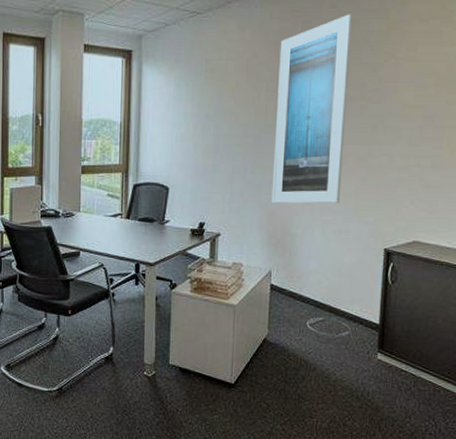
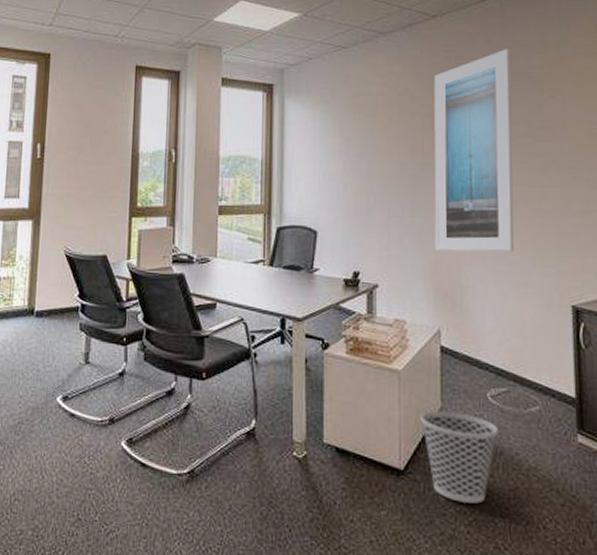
wastebasket: none [250,337,314,408] -> present [421,411,499,504]

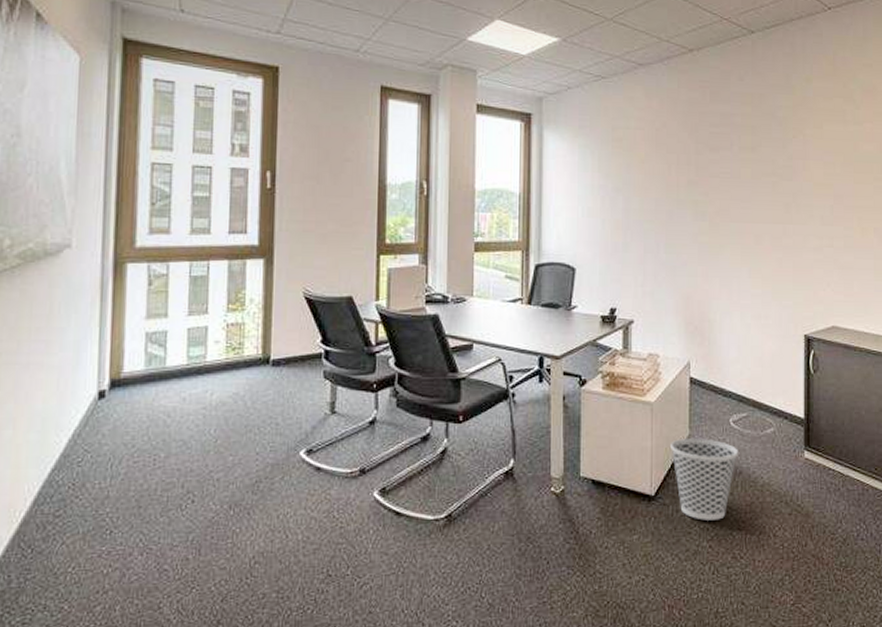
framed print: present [434,49,515,252] -> none [687,87,759,287]

